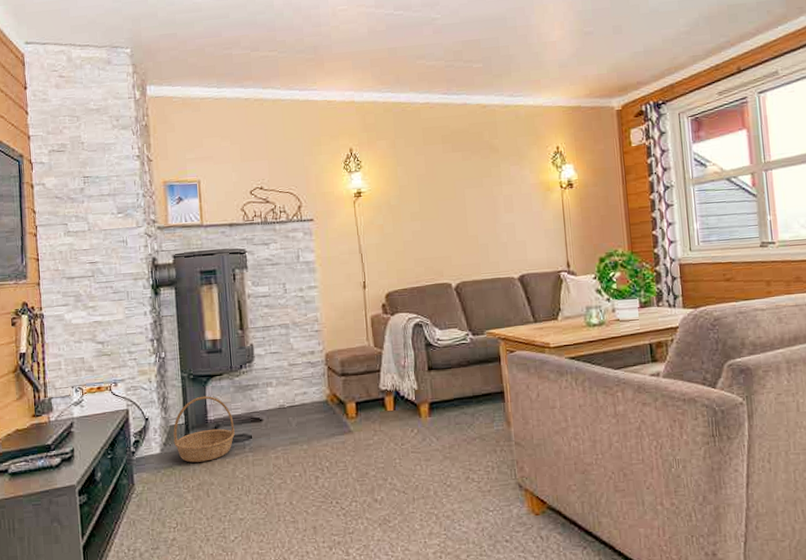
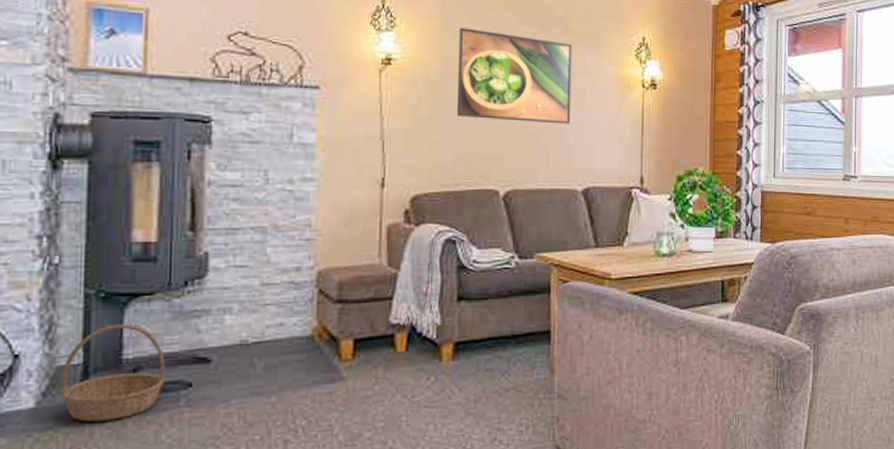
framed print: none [408,160,503,230] -> present [456,28,572,125]

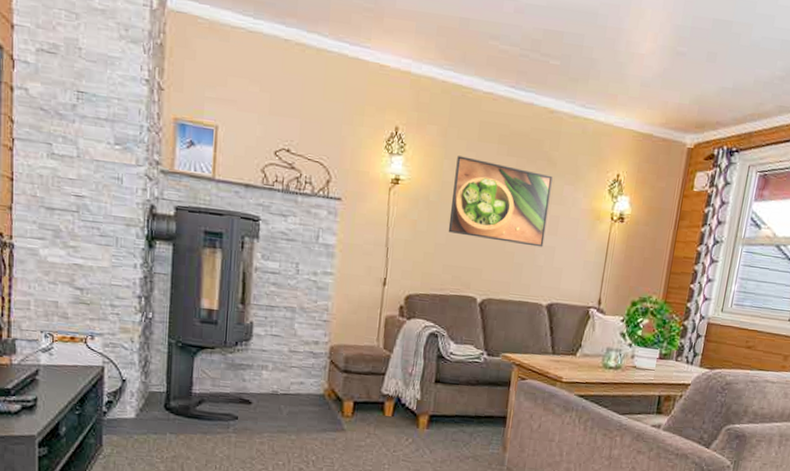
basket: present [61,323,165,422] -> none [152,366,221,435]

